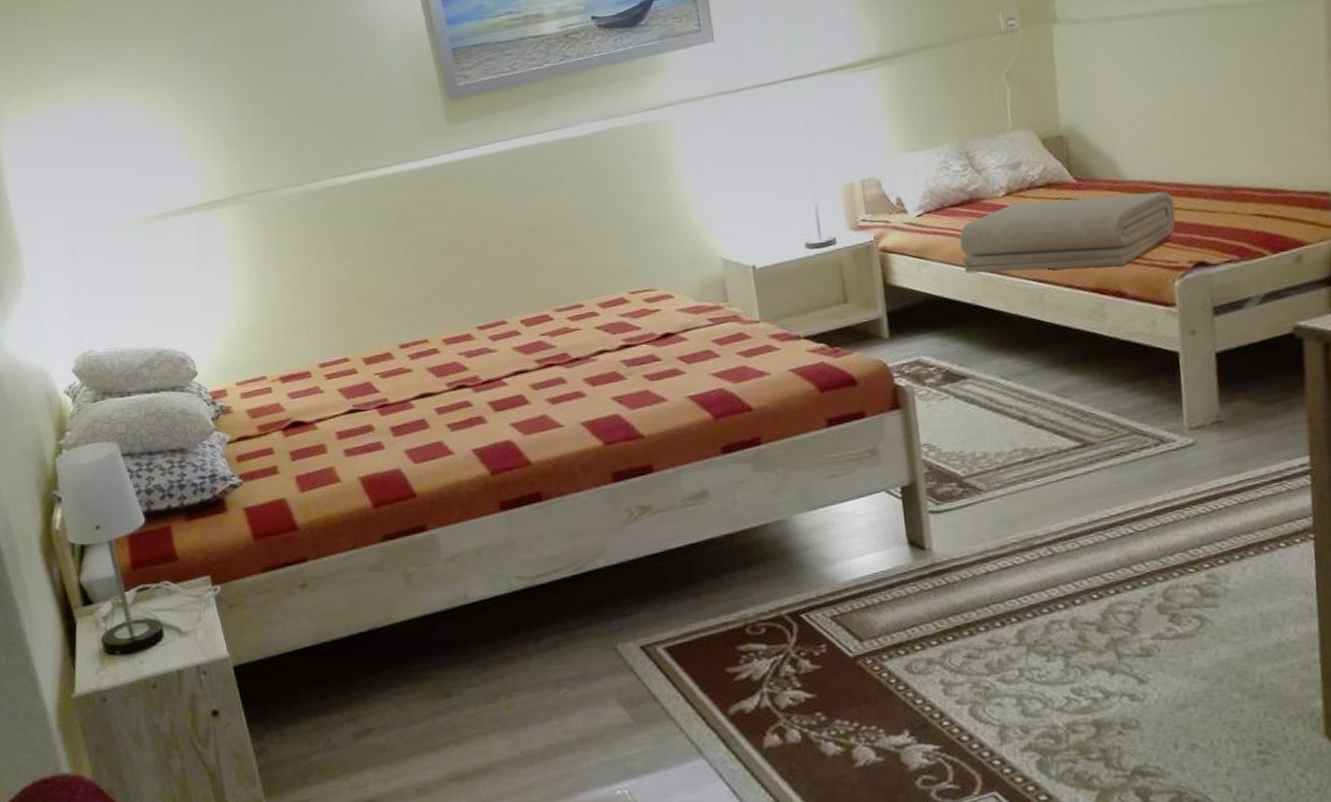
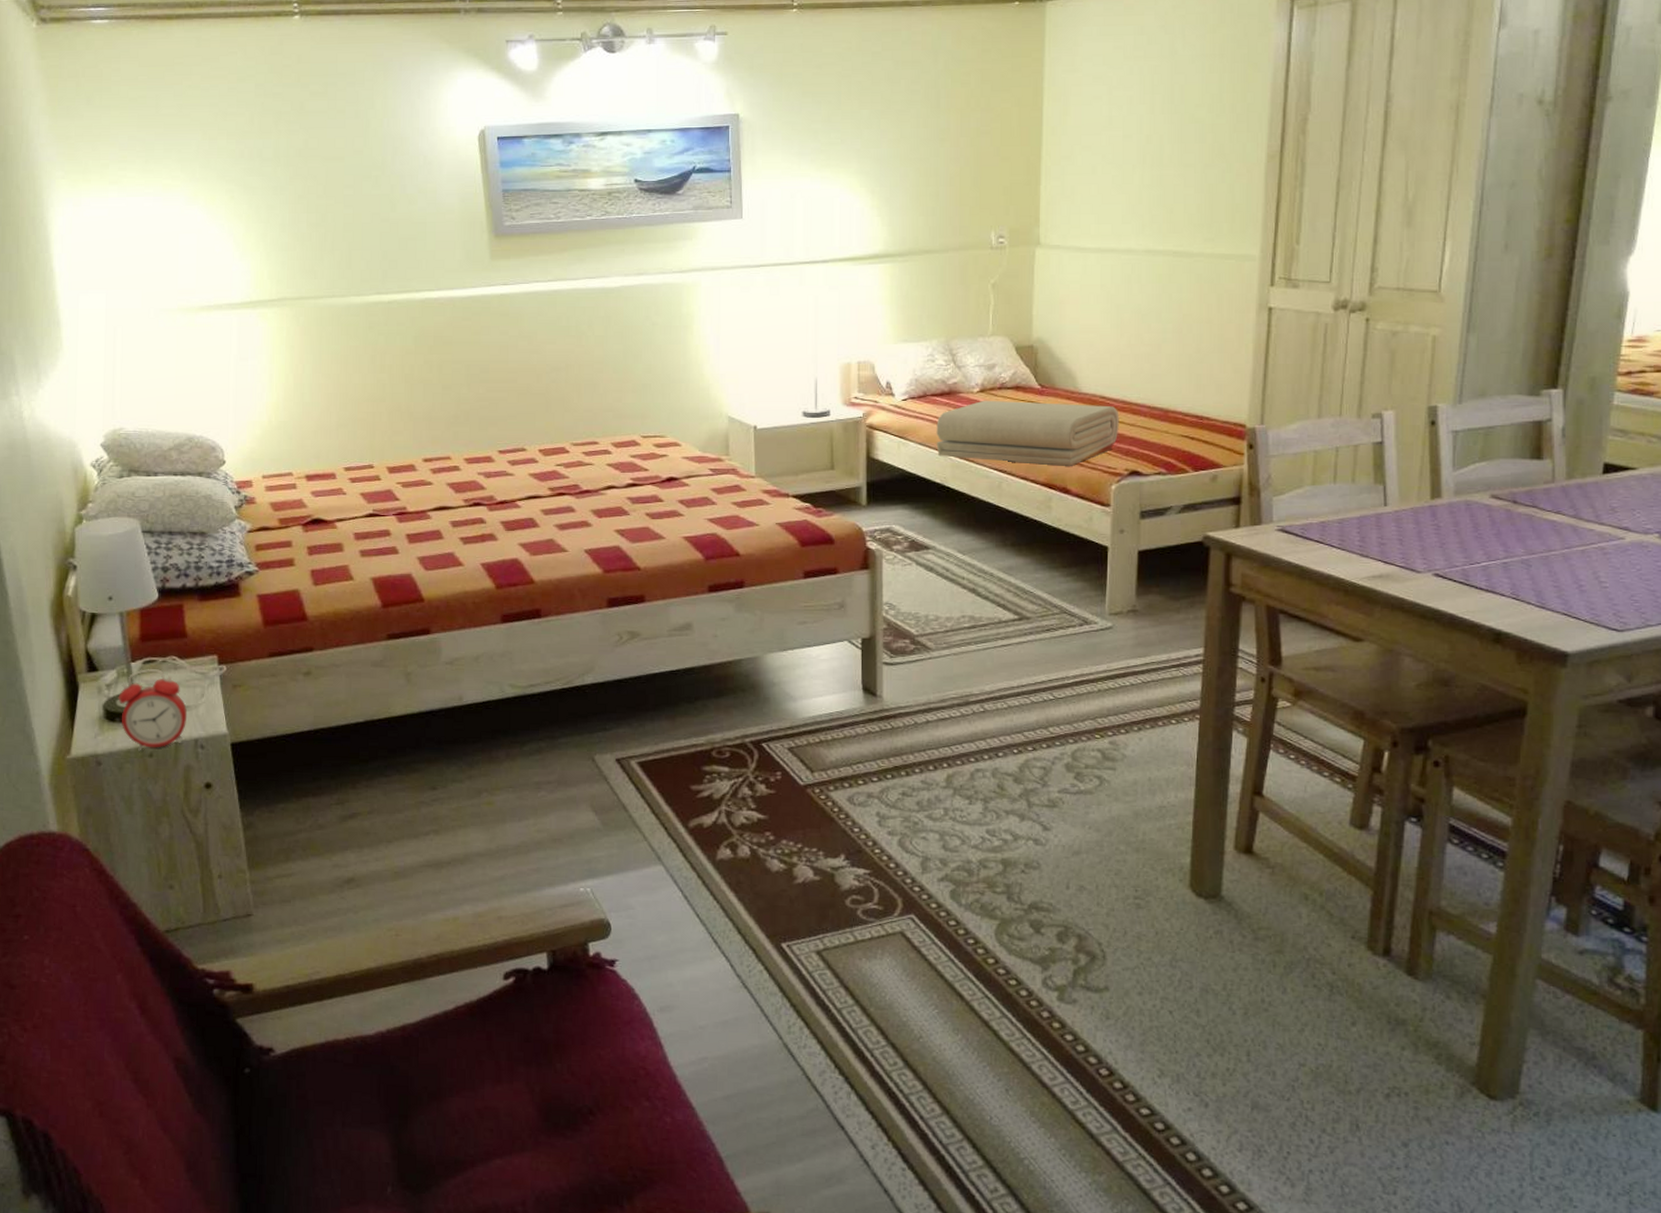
alarm clock: none [115,596,187,683] -> present [118,669,188,751]

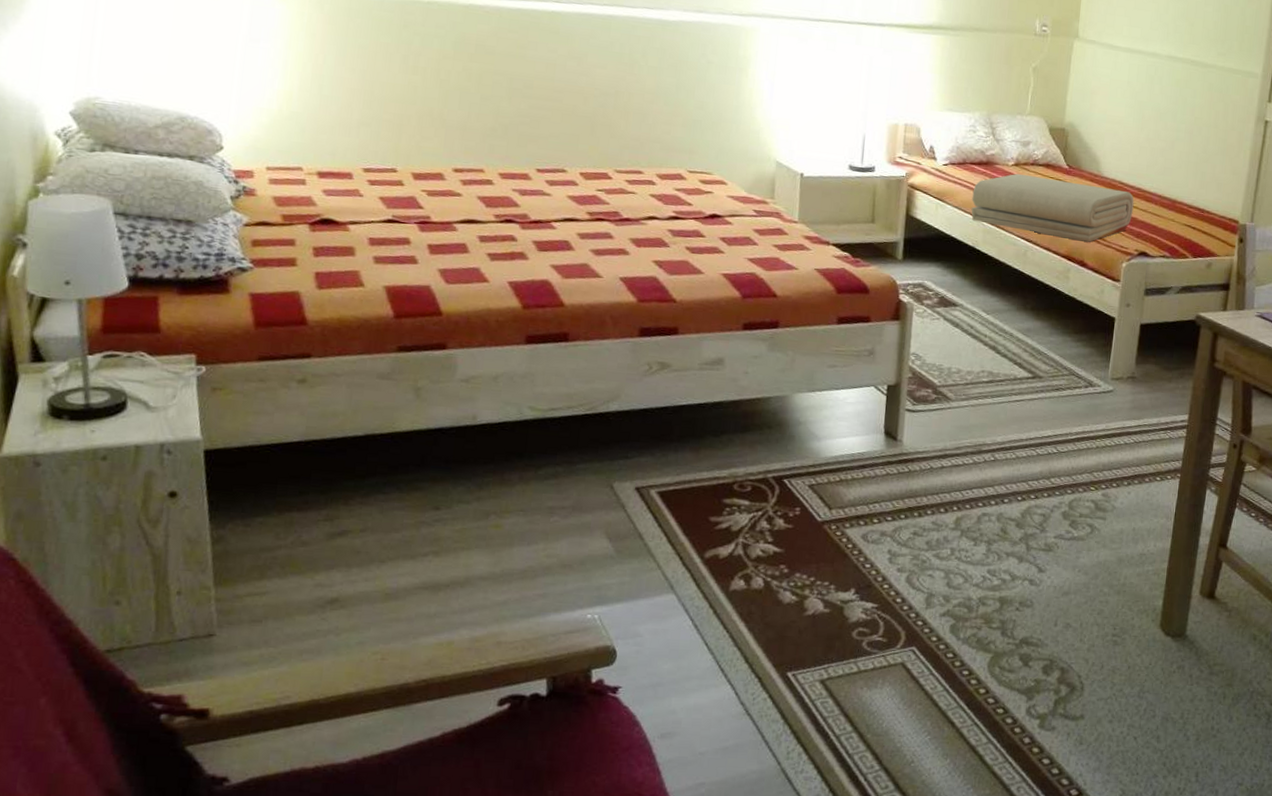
alarm clock: present [118,669,188,751] -> none [68,363,154,453]

